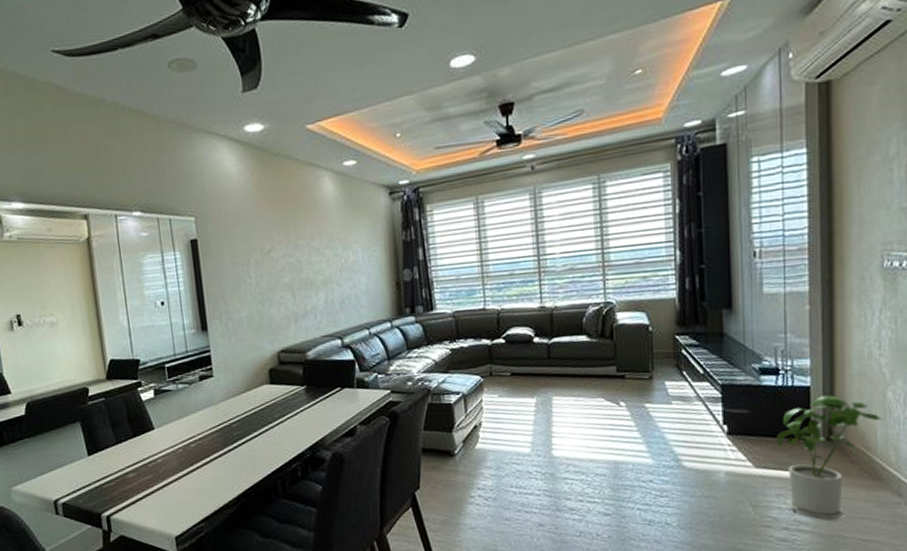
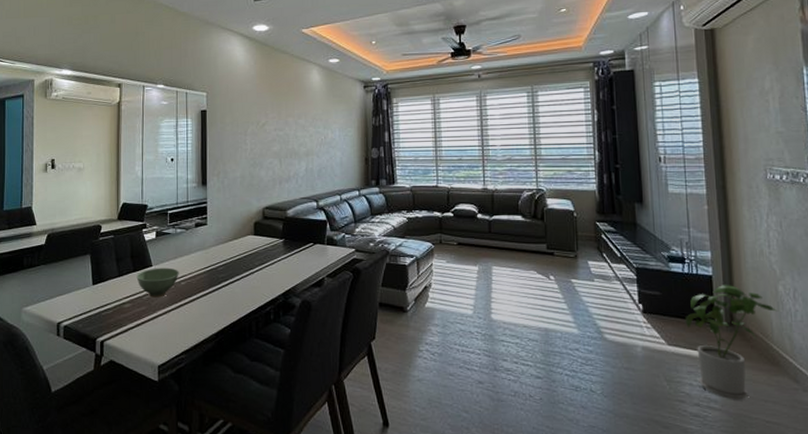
bowl: none [137,429,187,464] -> present [136,267,179,298]

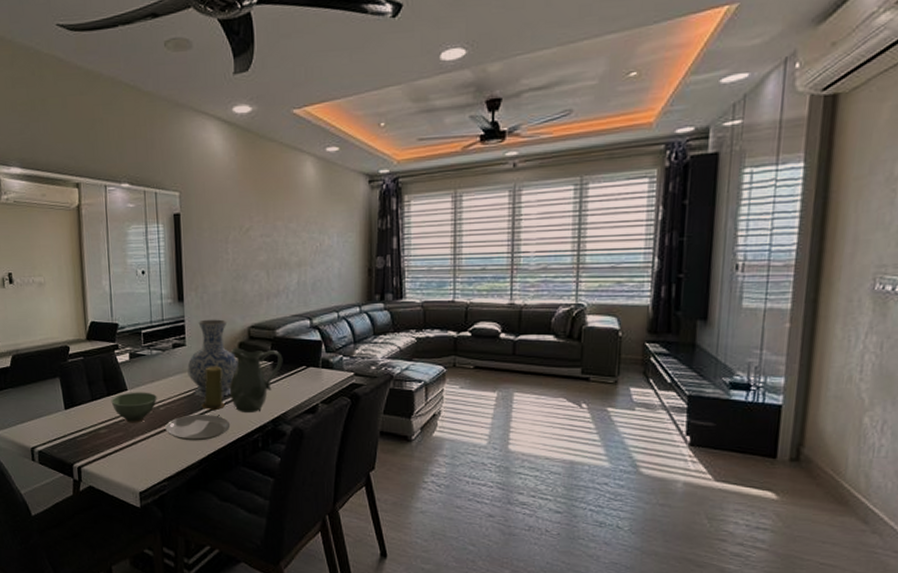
plate: none [185,289,245,314] -> present [165,415,231,441]
vase: none [208,201,254,272] -> present [187,319,239,397]
candle: none [220,243,240,284] -> present [202,366,225,410]
pitcher: none [245,226,293,286] -> present [229,347,283,412]
house plant: present [685,285,777,400] -> none [739,416,857,541]

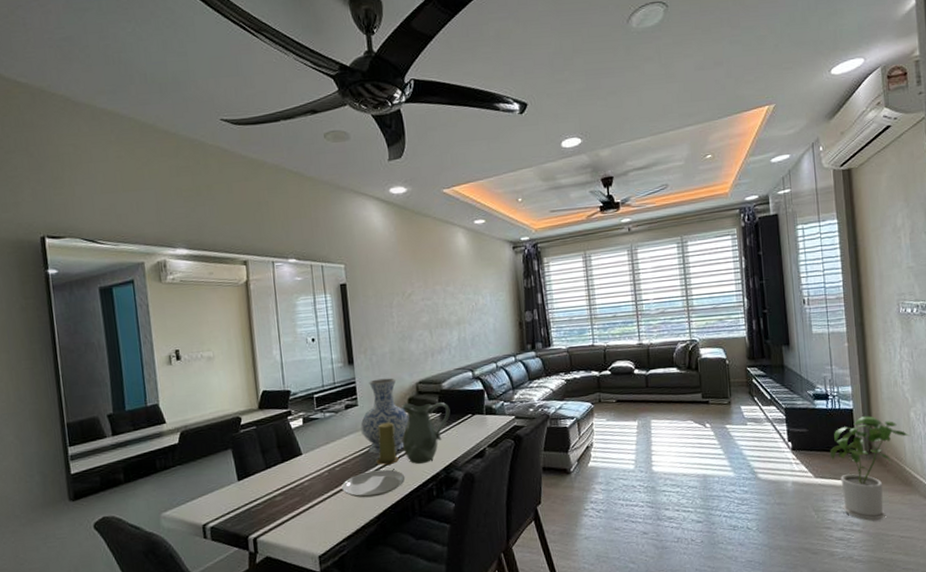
bowl: present [111,392,157,423] -> none [285,454,333,487]
house plant: none [739,416,857,541] -> present [829,416,909,521]

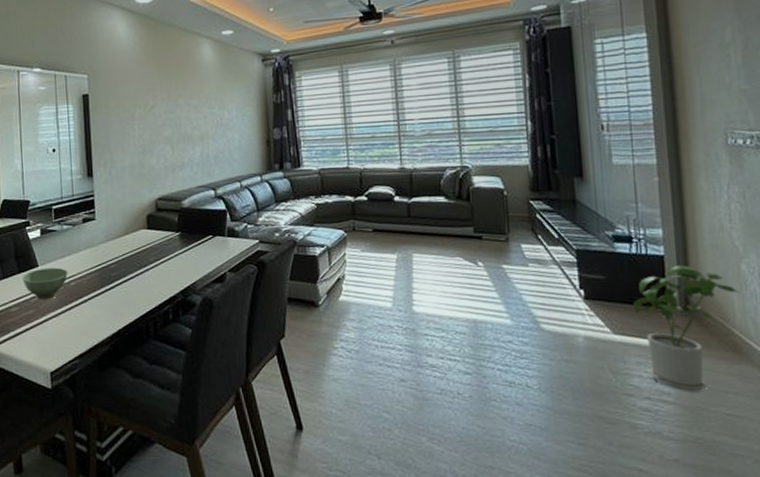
bowl: none [285,454,333,487] -> present [22,267,68,300]
plate: present [342,469,406,498] -> none [76,288,141,316]
vase: present [360,378,409,454] -> none [97,192,147,270]
candle: present [377,422,399,465] -> none [113,238,135,283]
pitcher: present [401,402,451,464] -> none [139,219,190,284]

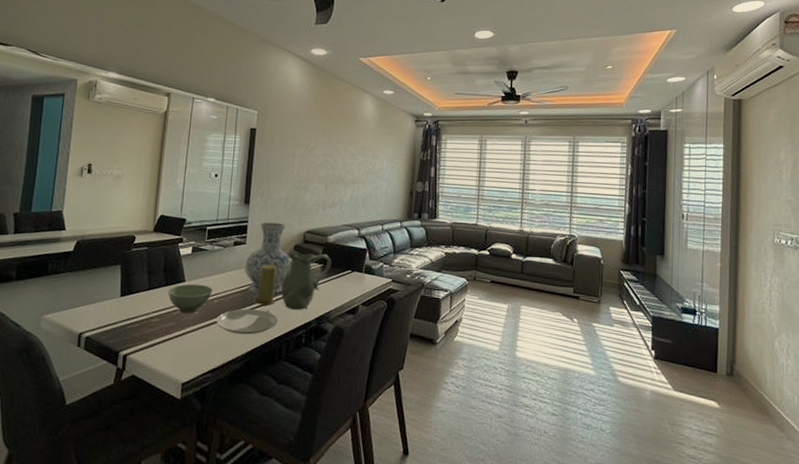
plate: none [76,288,141,316] -> present [216,309,278,335]
vase: none [97,192,147,270] -> present [244,222,292,294]
candle: none [113,238,135,283] -> present [254,264,276,306]
pitcher: none [139,219,190,284] -> present [280,249,332,310]
house plant: present [632,265,739,392] -> none [691,337,771,445]

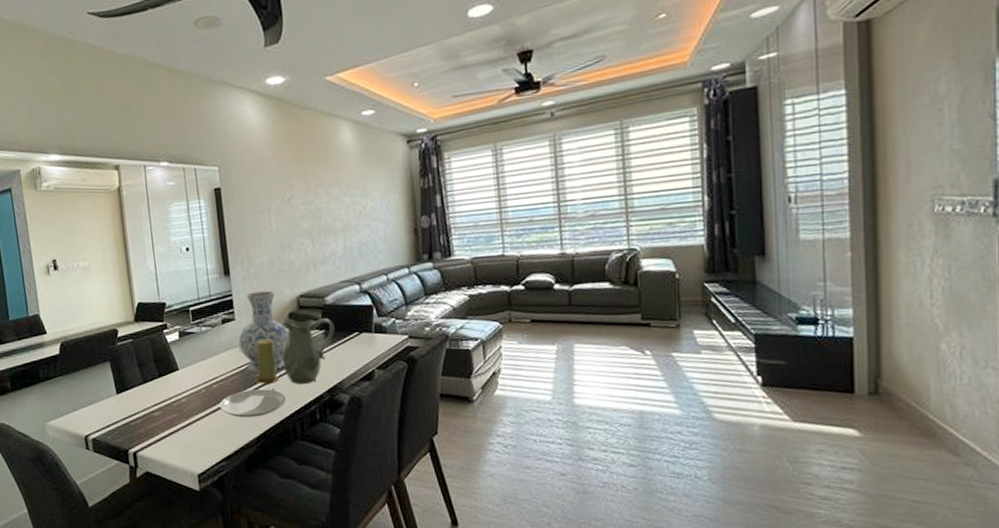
bowl: present [167,283,213,314] -> none [163,370,210,404]

